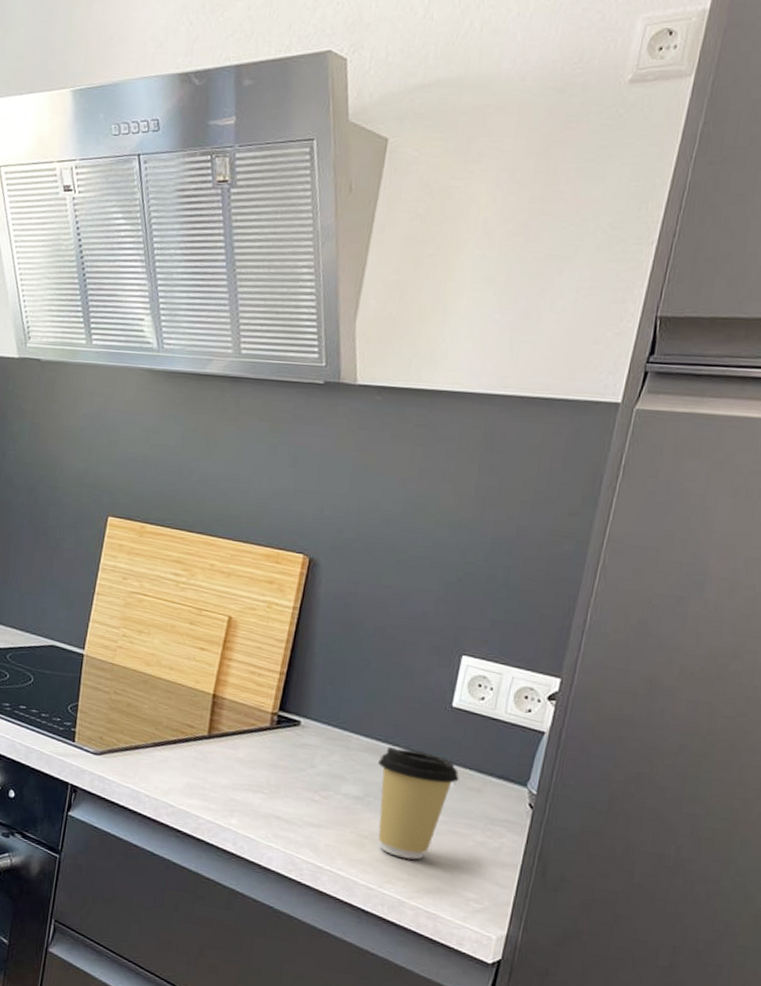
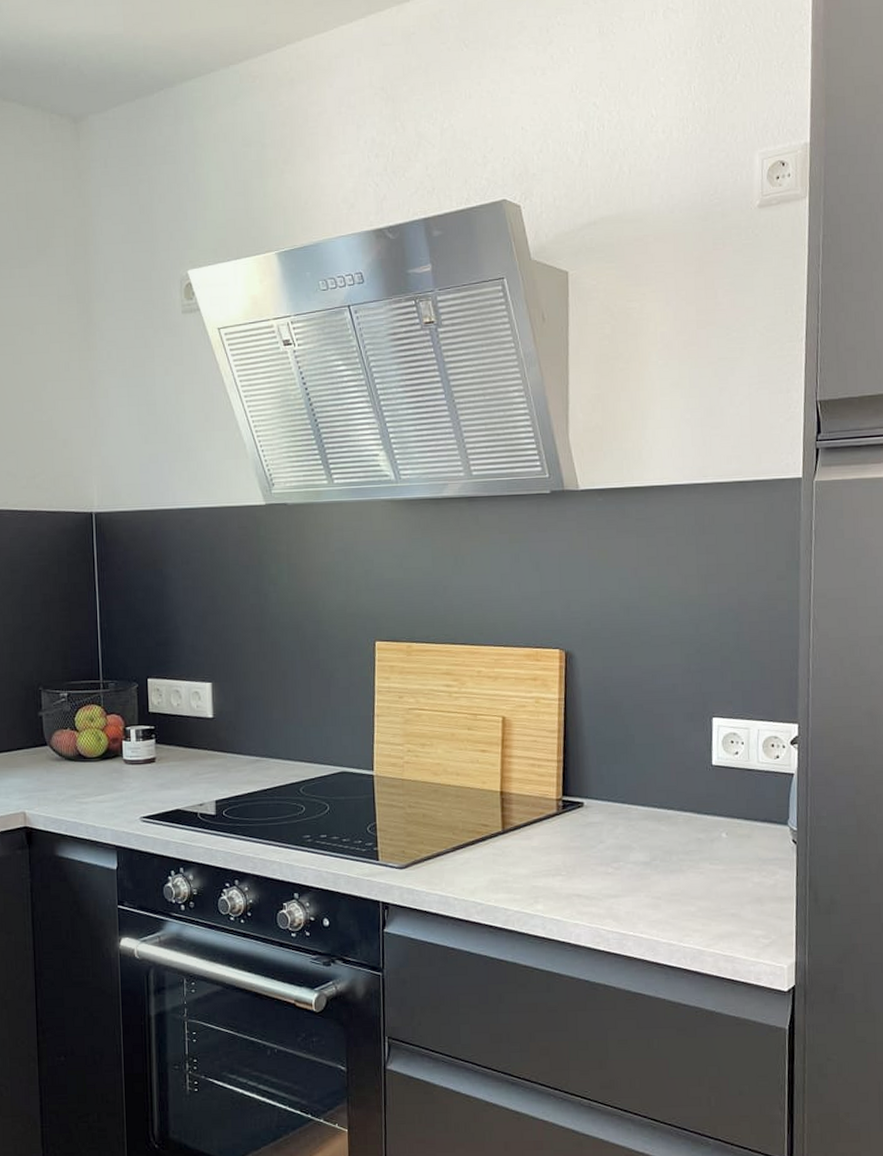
coffee cup: present [378,747,460,860] -> none [658,810,730,911]

